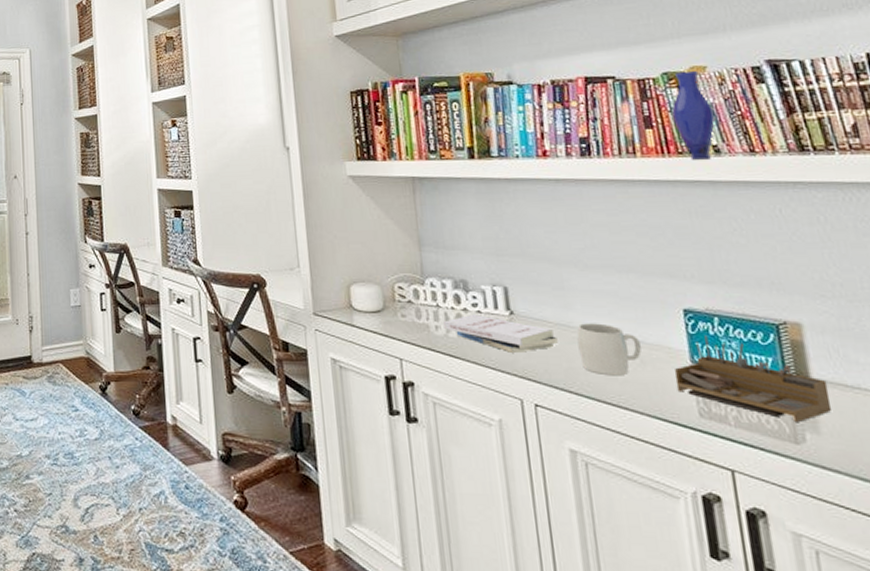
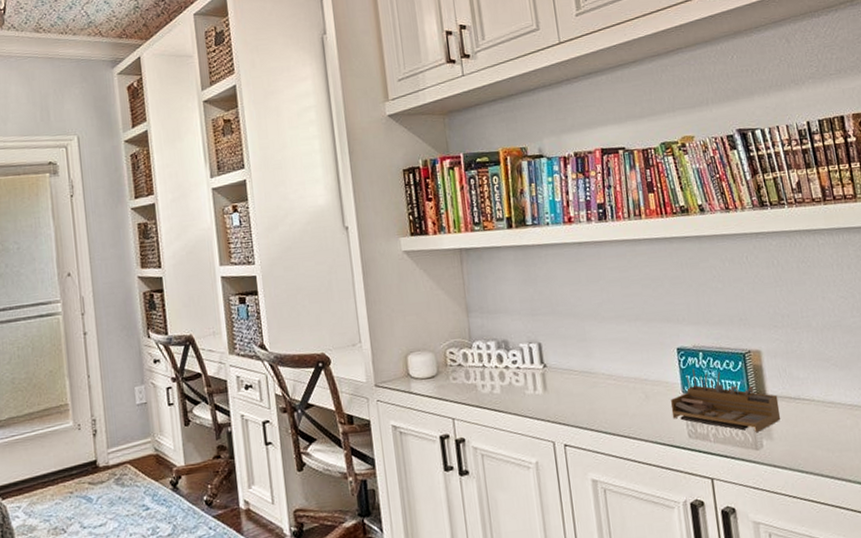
books: present [442,314,558,353] -> none [488,370,582,402]
mug: present [576,323,642,376] -> none [596,367,646,412]
vase: present [672,71,716,161] -> none [668,141,701,220]

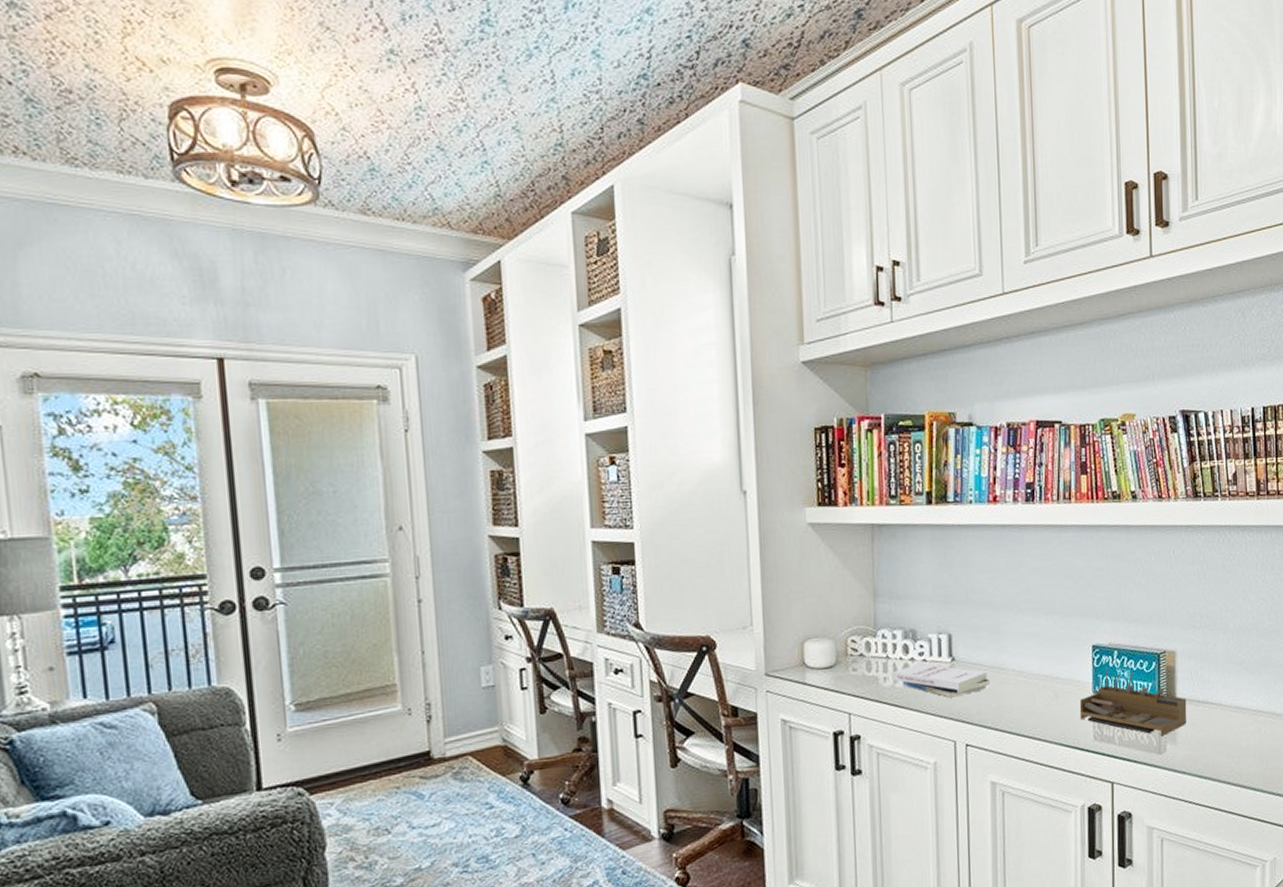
books: none [488,370,582,402] -> present [890,662,990,698]

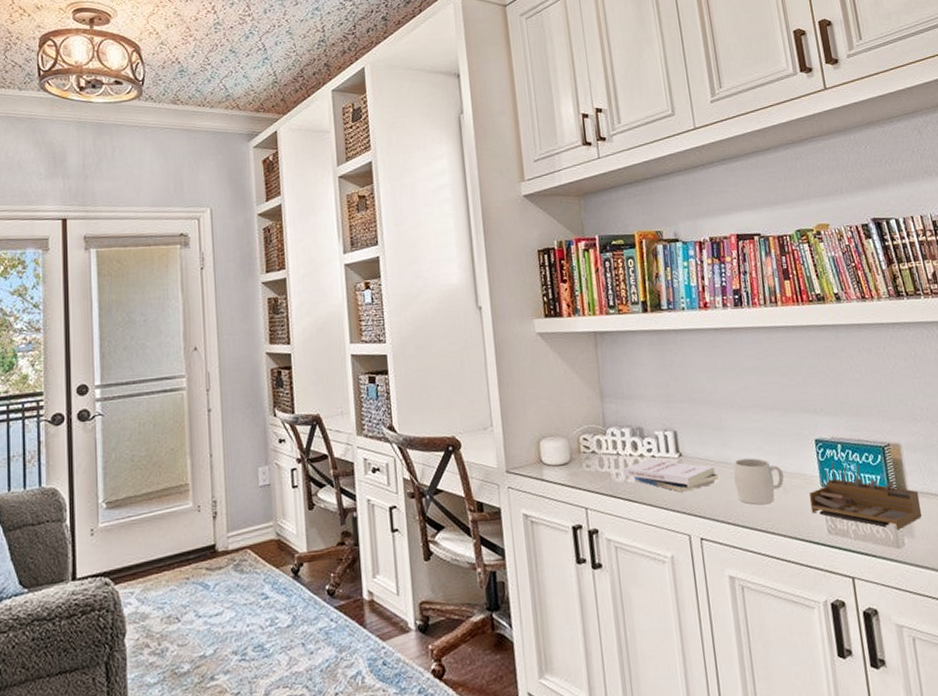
mug: none [1006,663,1056,712] -> present [733,458,784,505]

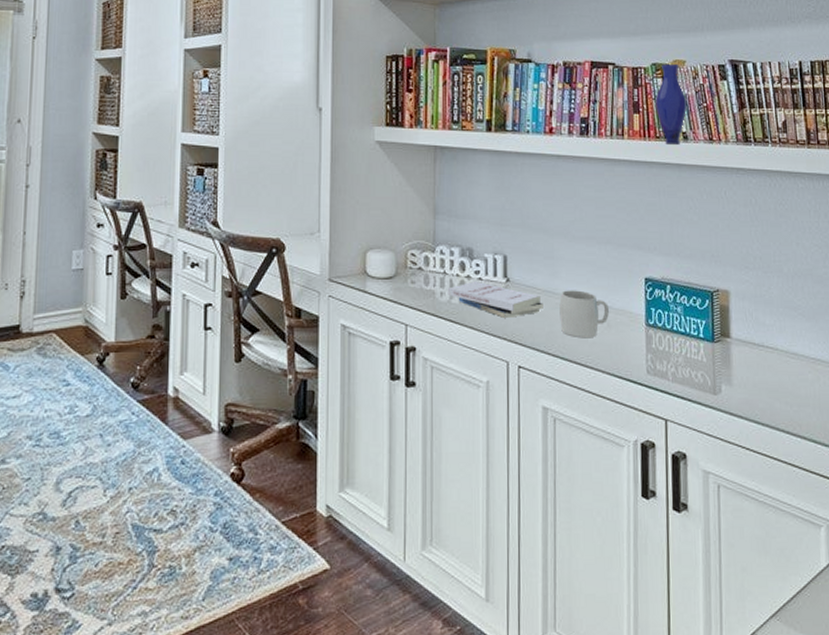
vase: none [804,229,837,308] -> present [655,64,688,146]
desk organizer: present [809,461,922,529] -> none [632,301,742,376]

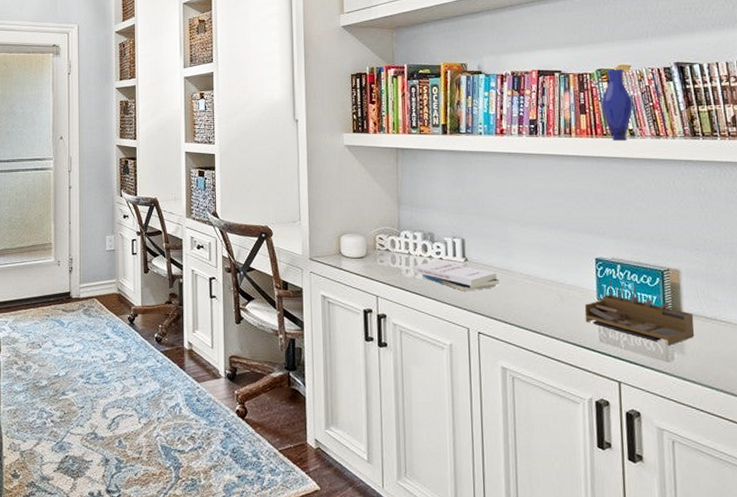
mug: present [559,290,609,339] -> none [514,269,562,310]
desk organizer: none [632,301,742,376] -> present [584,279,695,345]

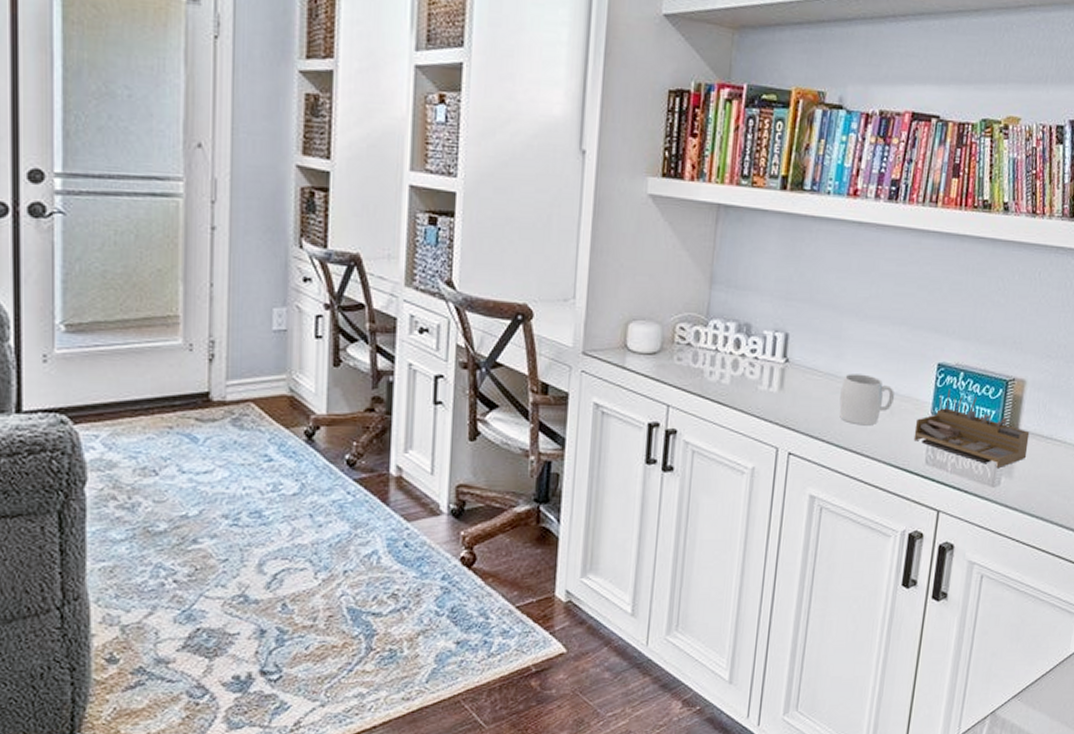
books: present [412,260,500,291] -> none [717,360,823,401]
mug: none [514,269,562,310] -> present [839,374,894,426]
vase: present [601,69,634,142] -> none [978,121,1015,218]

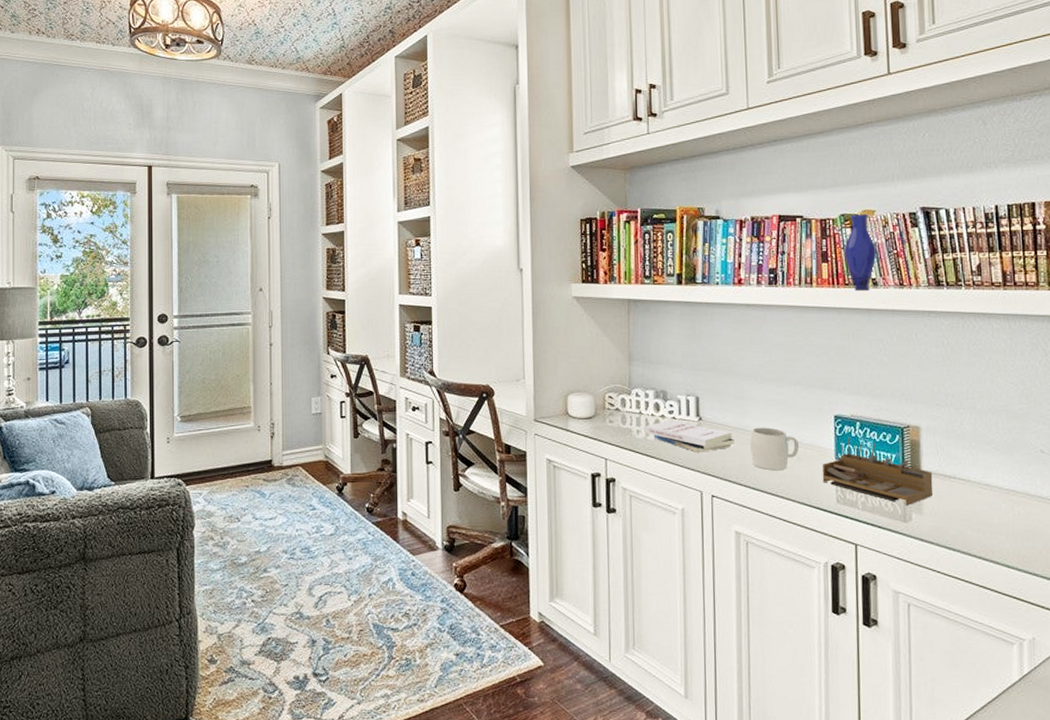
books: none [717,360,823,401] -> present [643,419,735,452]
vase: none [978,121,1015,218] -> present [844,214,877,292]

